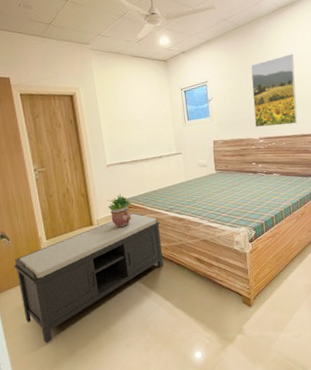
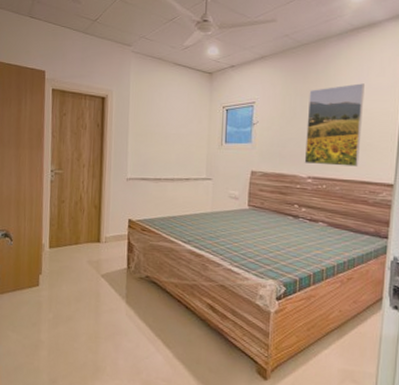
bench: present [13,212,164,343] -> none [11,236,174,363]
potted plant: present [106,194,132,228] -> none [119,213,147,251]

